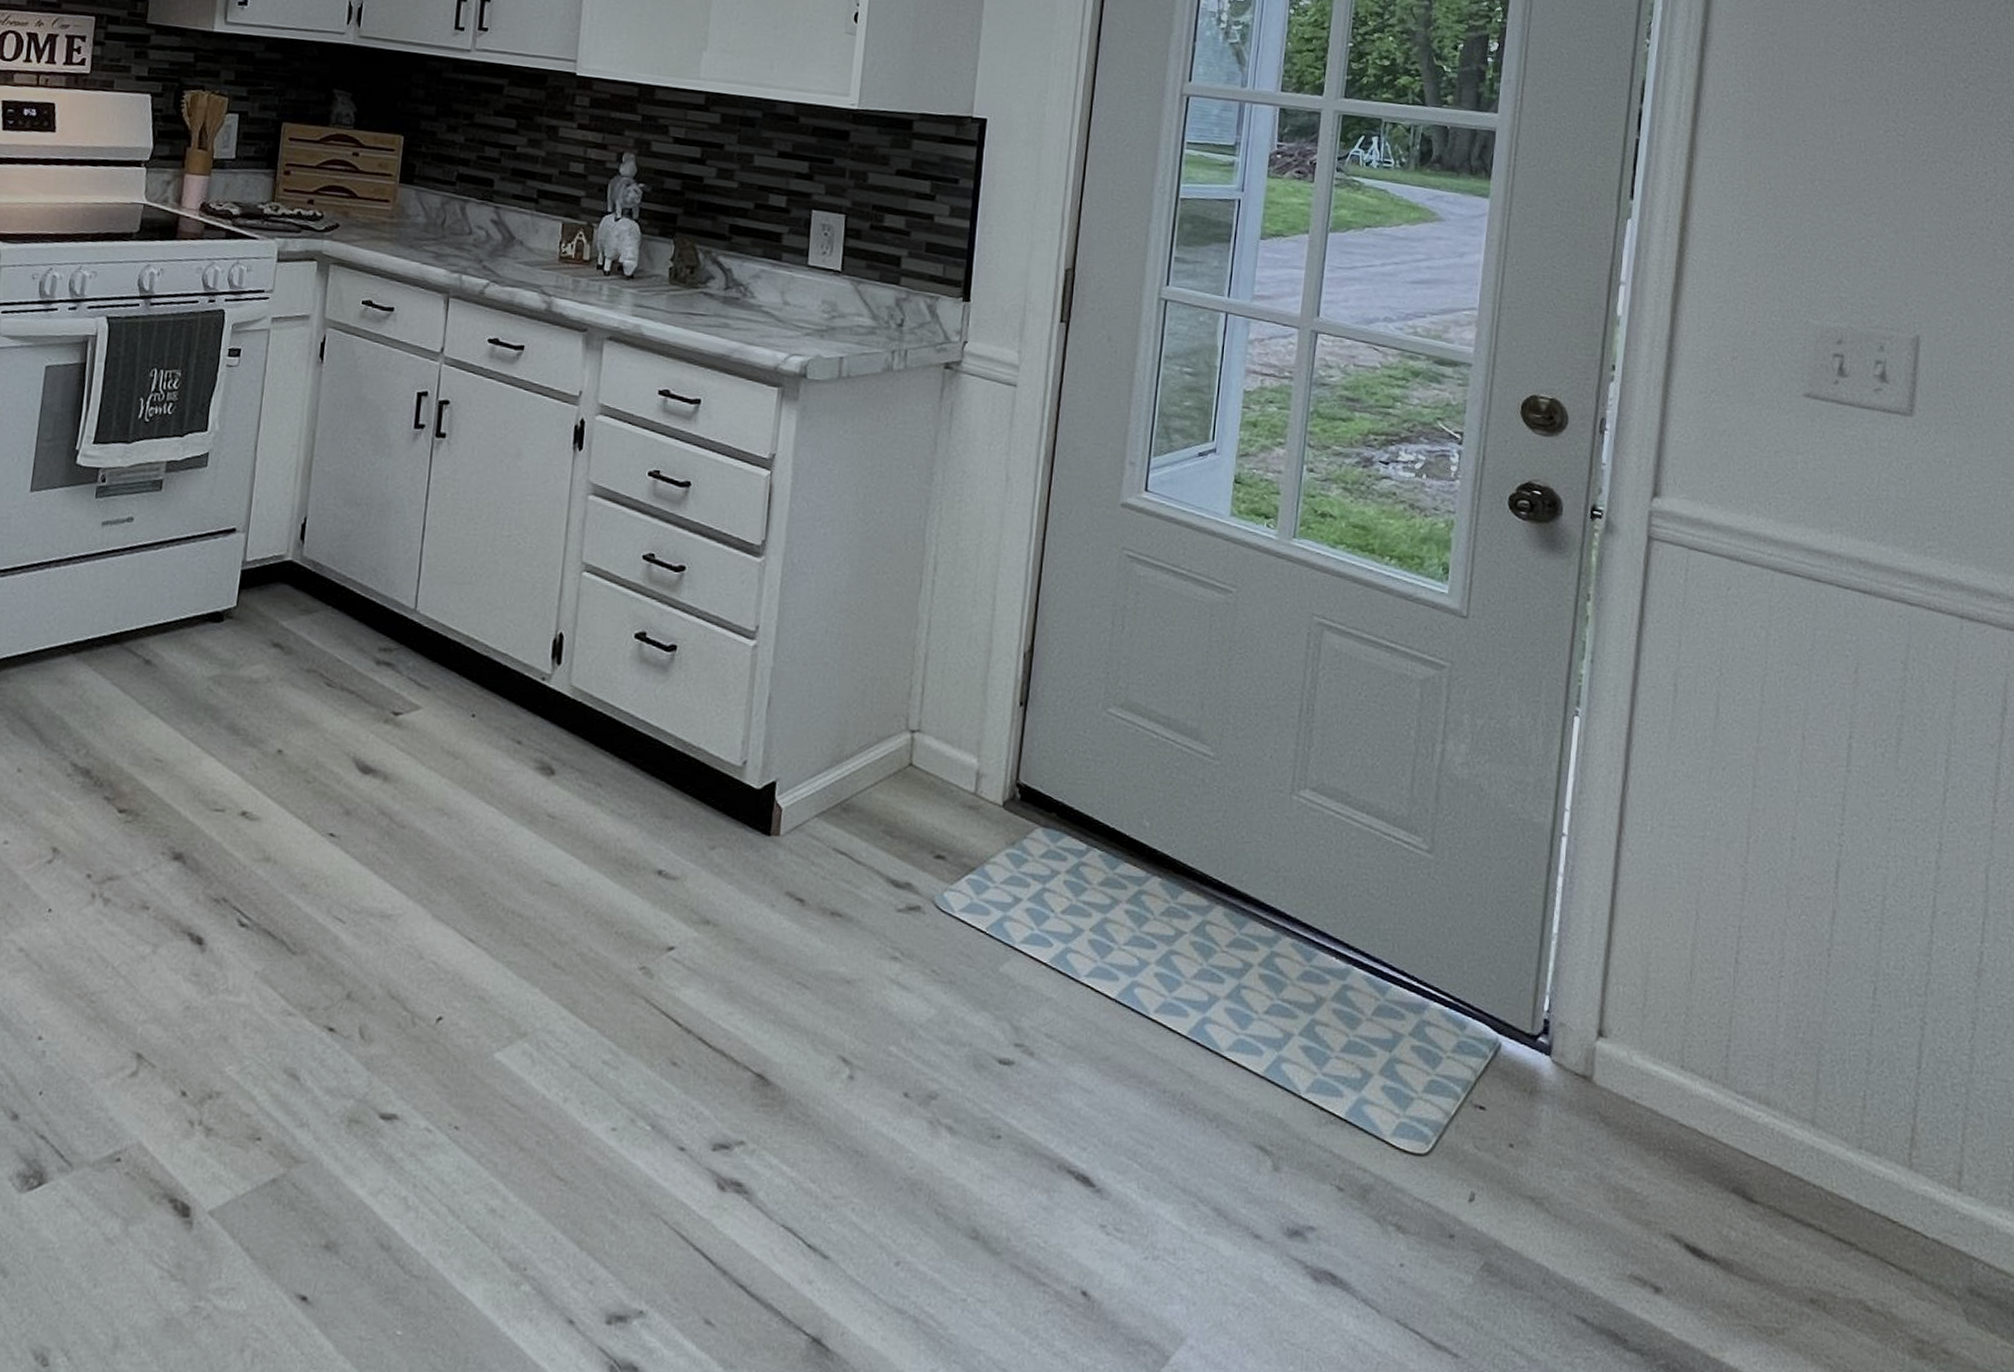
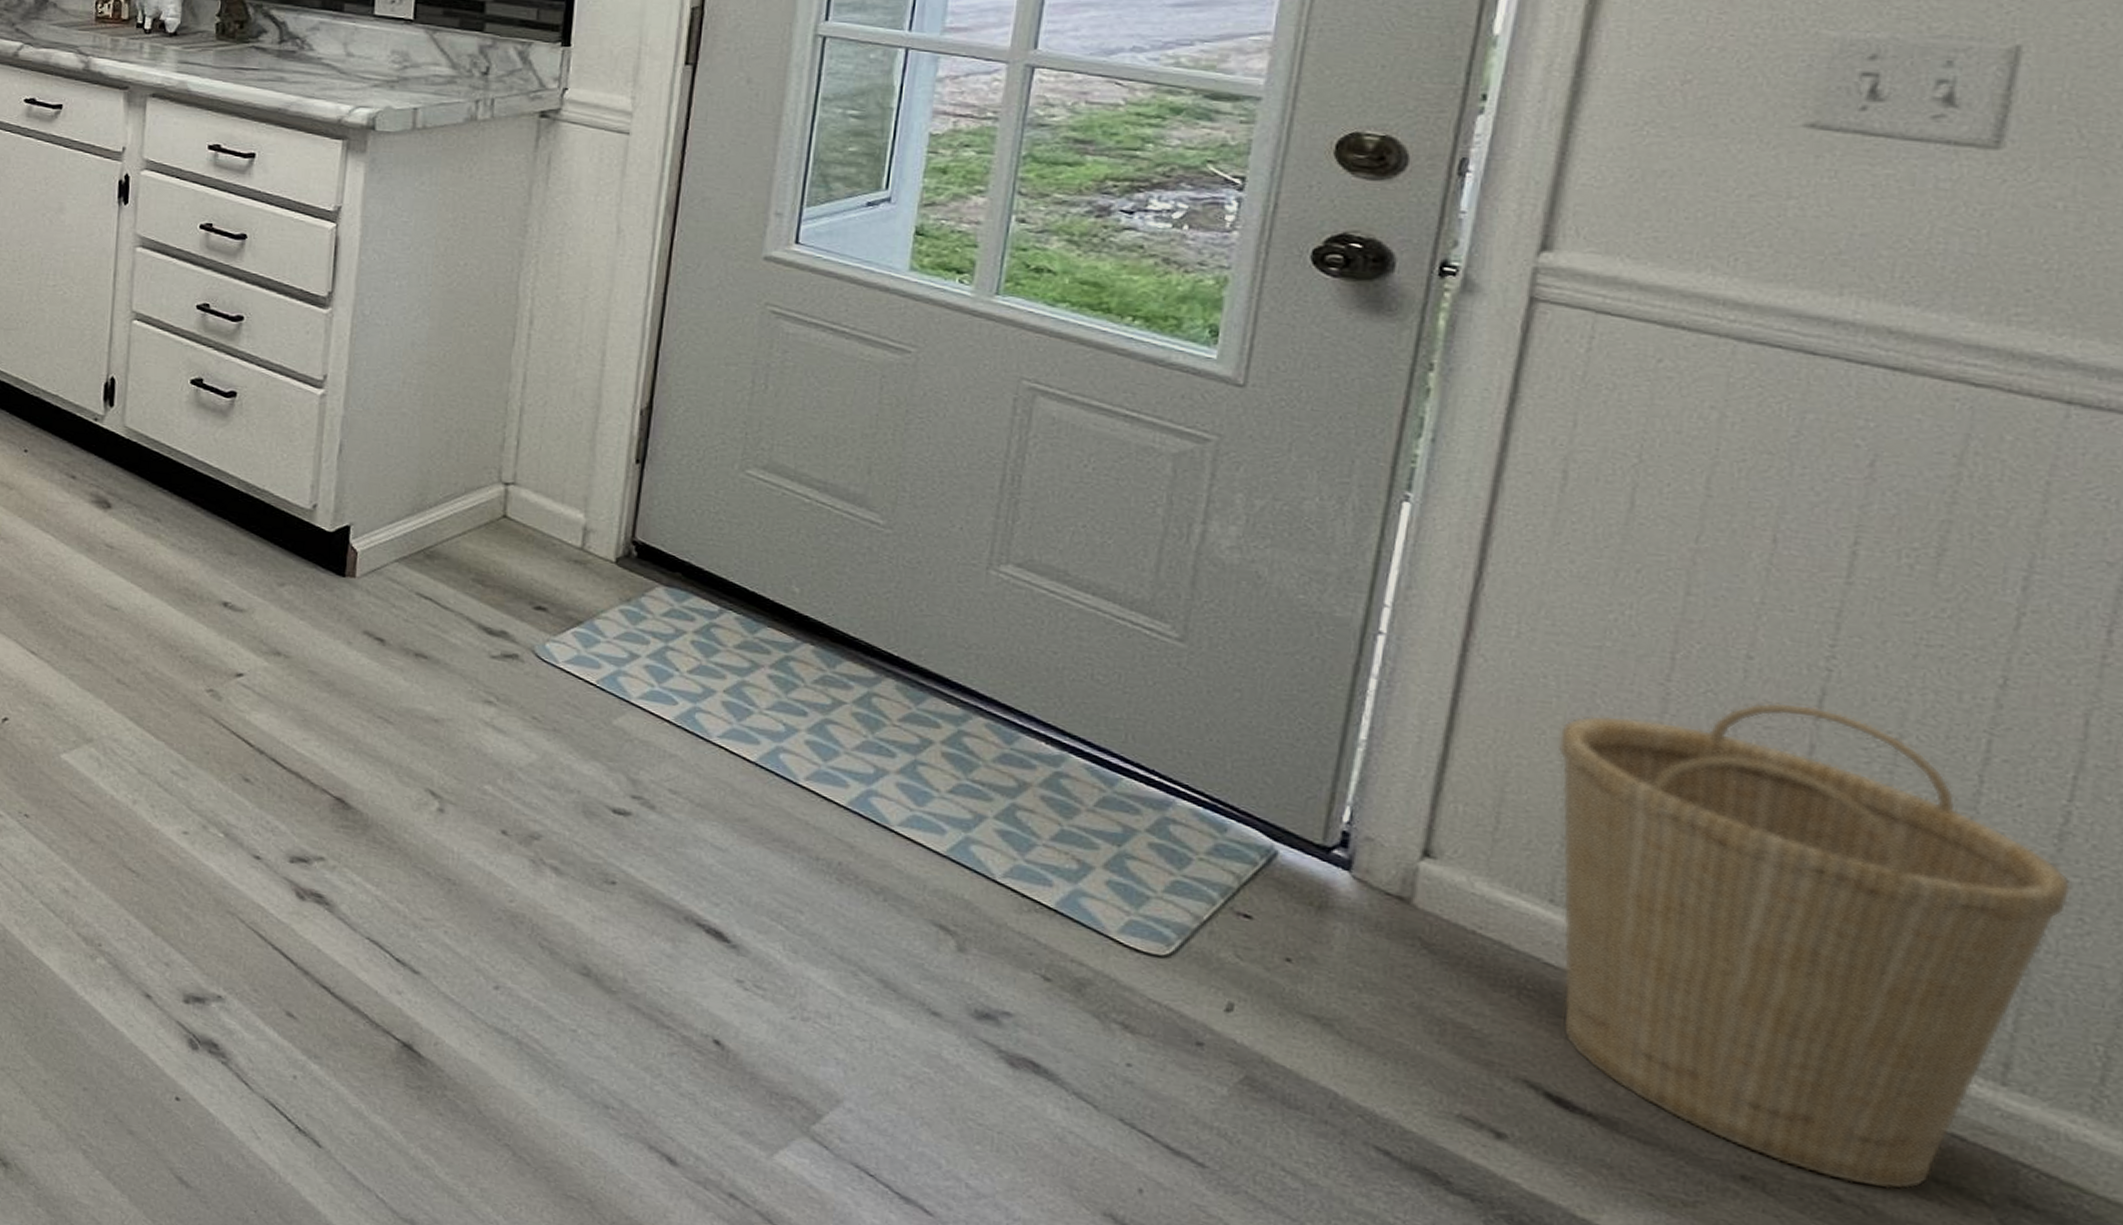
basket: none [1680,876,1987,1296] -> present [1557,702,2072,1190]

